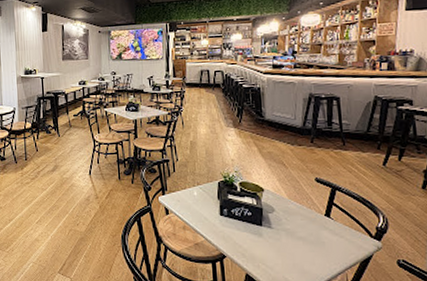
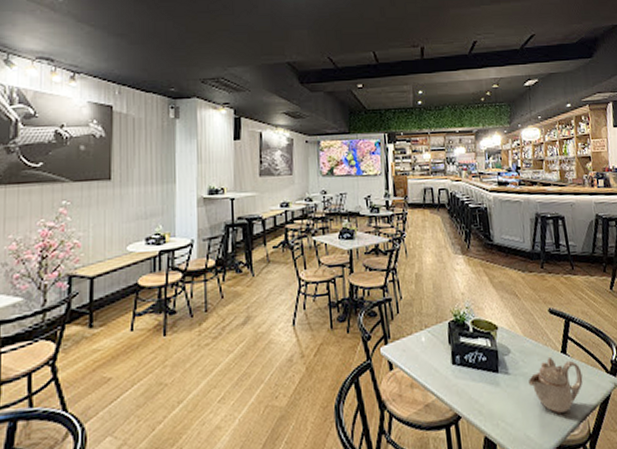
teapot: none [290,219,345,266] -> present [529,358,583,414]

